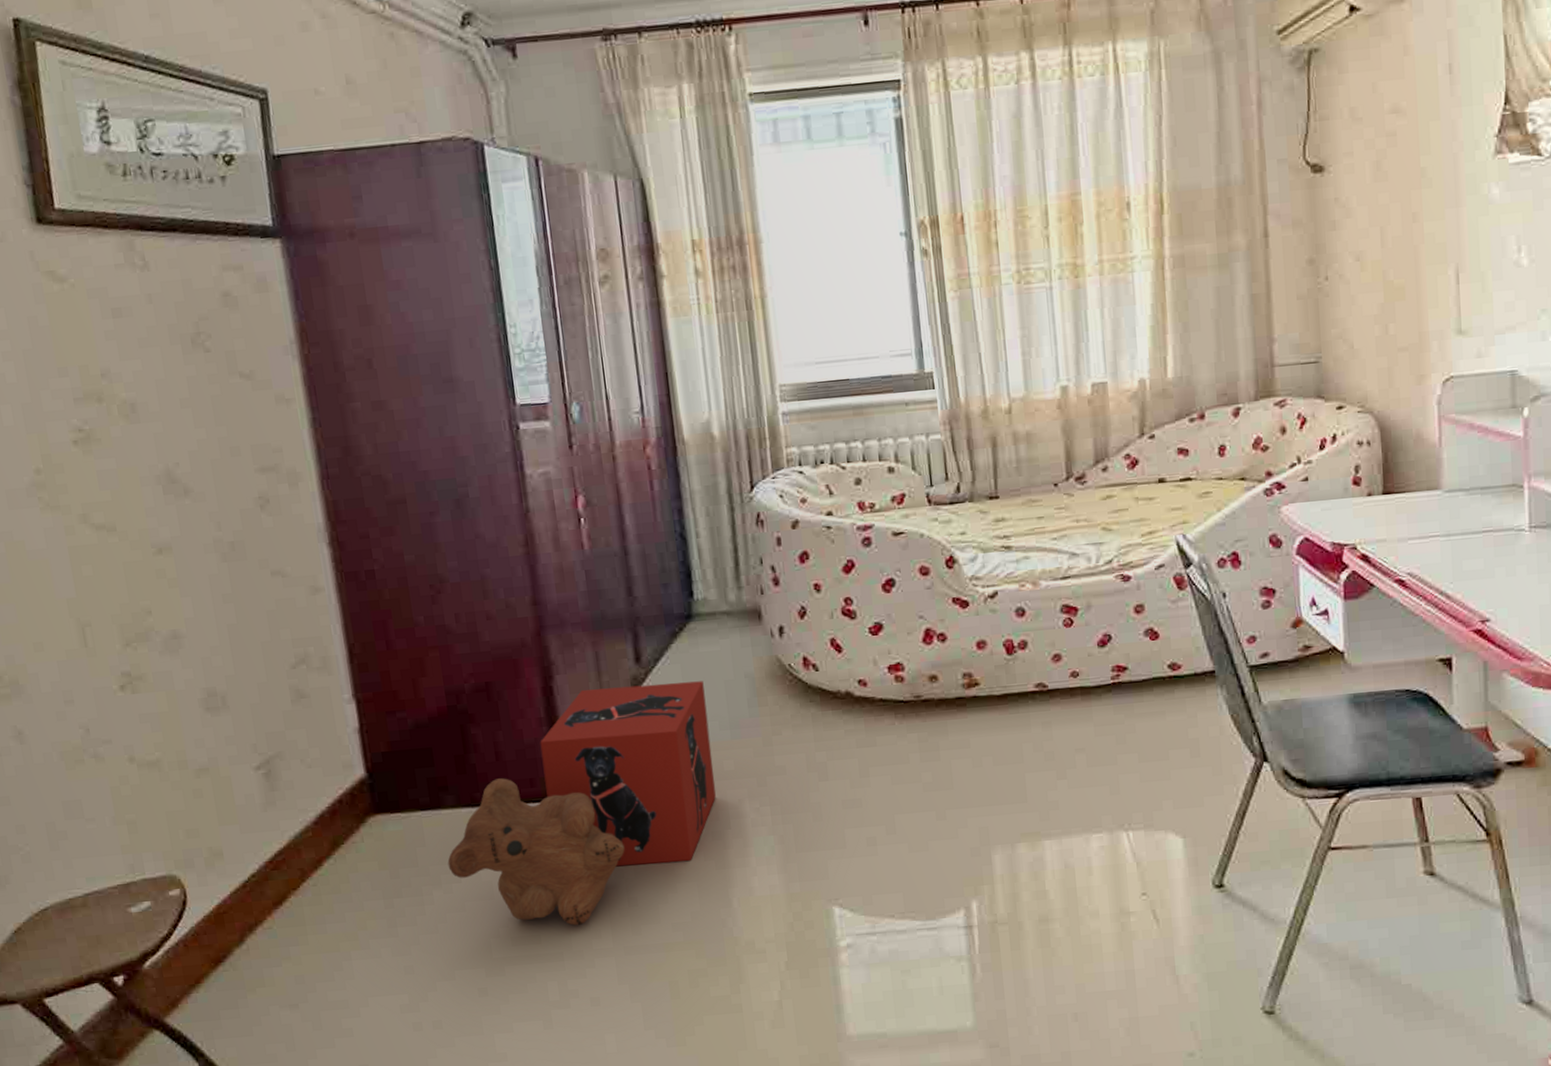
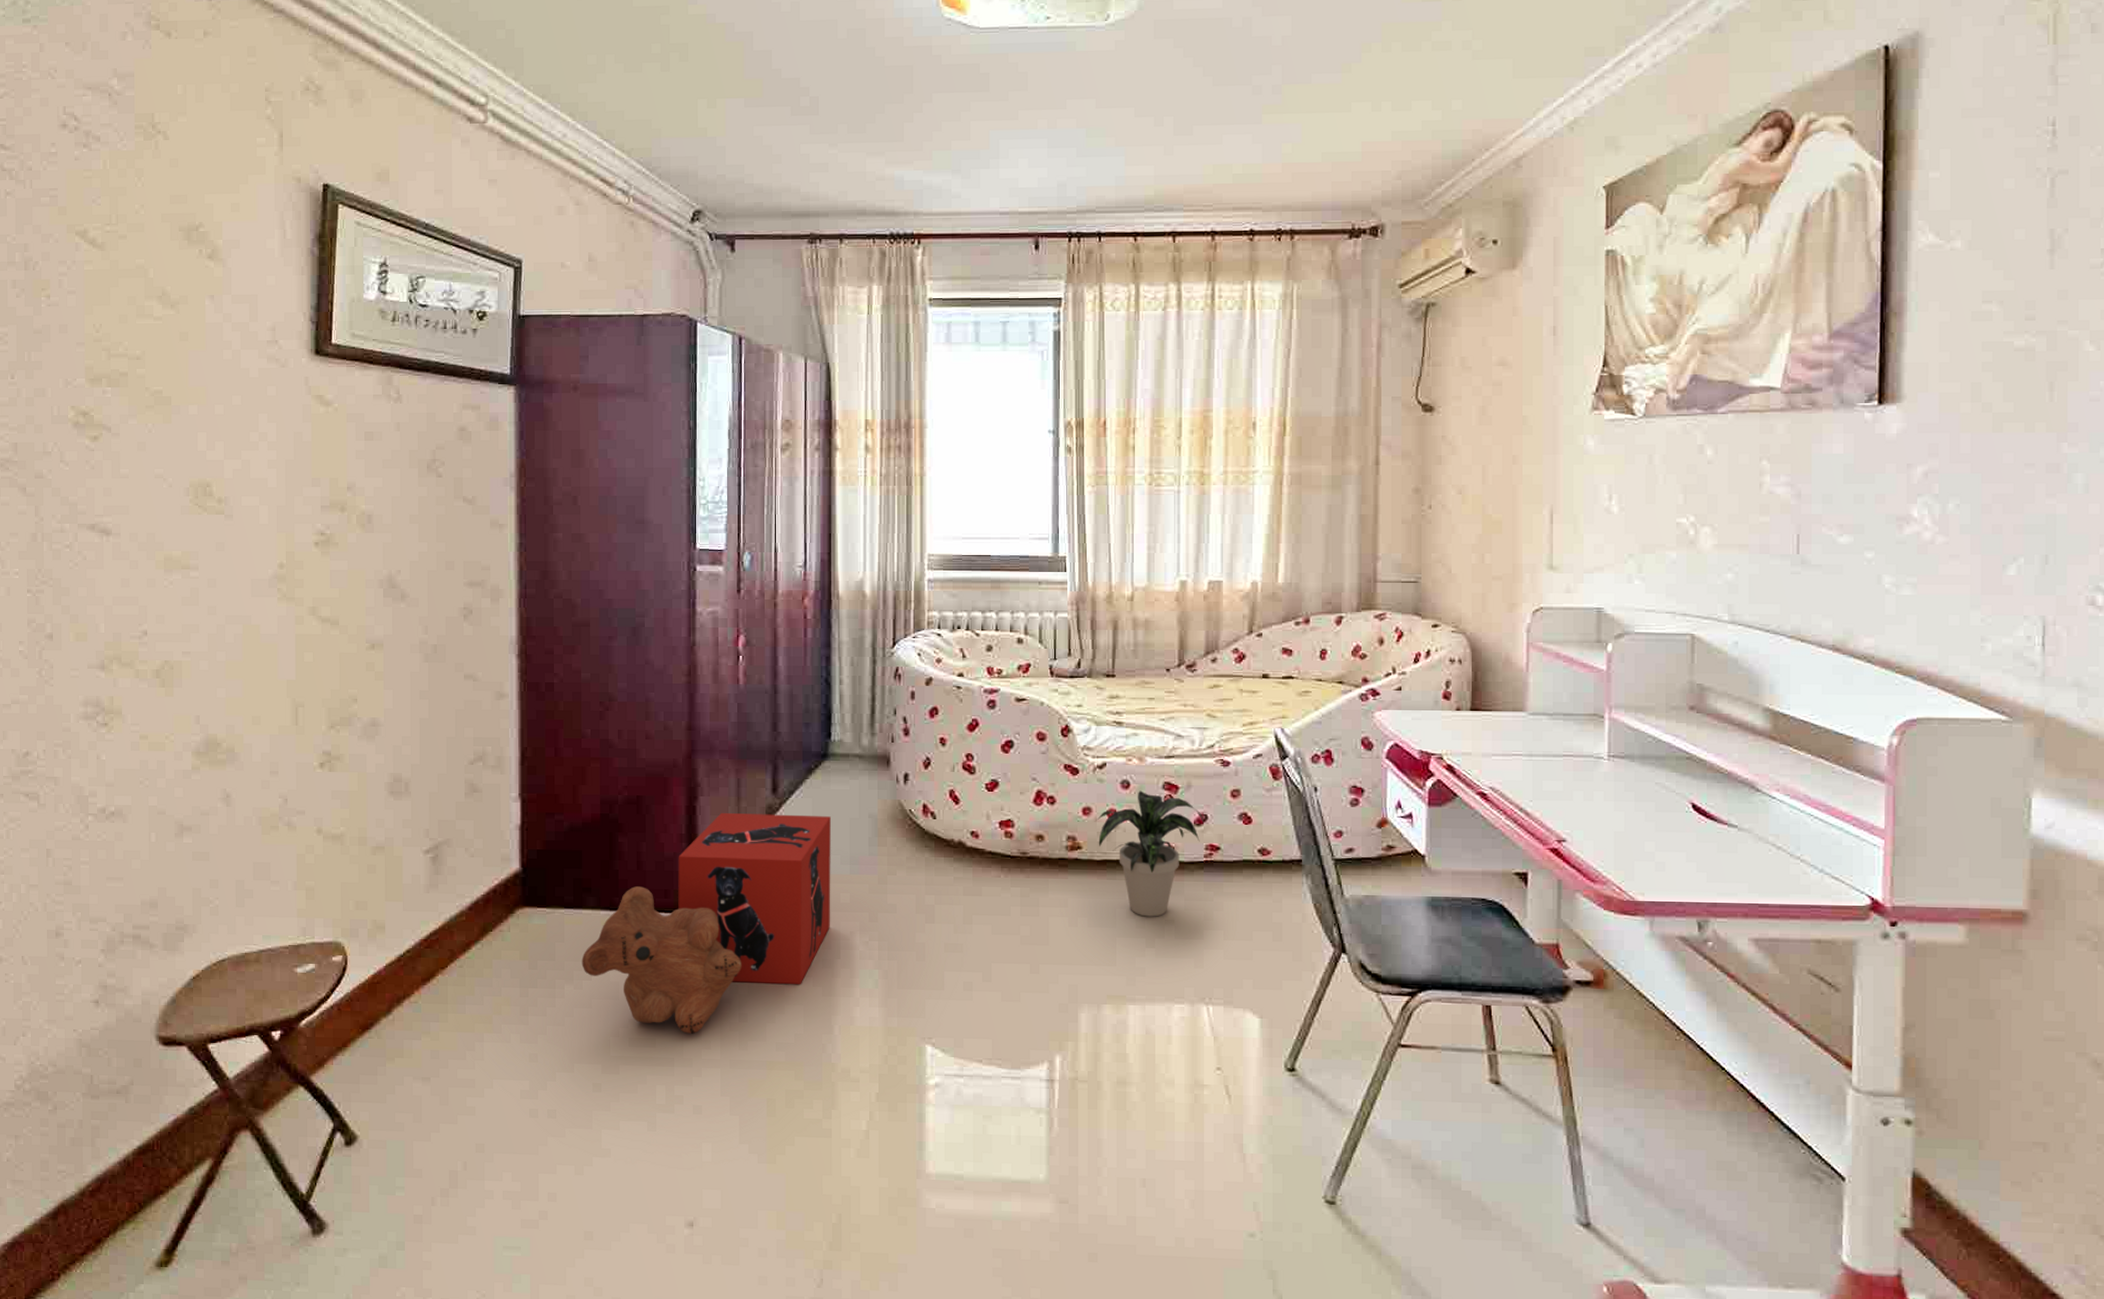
potted plant: none [992,617,1109,748] -> present [1096,790,1205,917]

